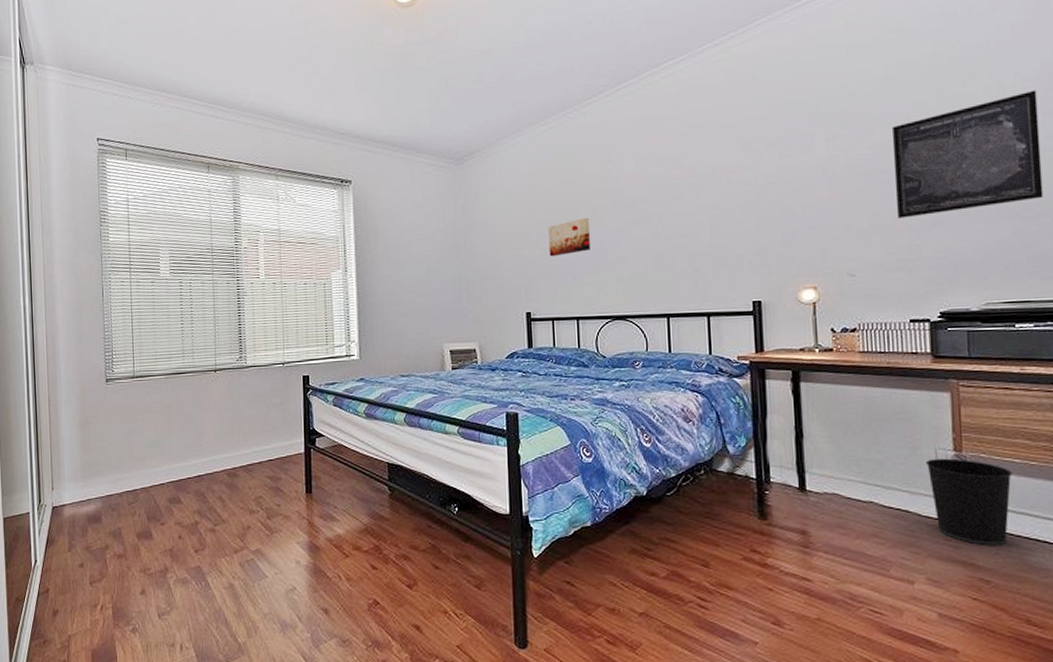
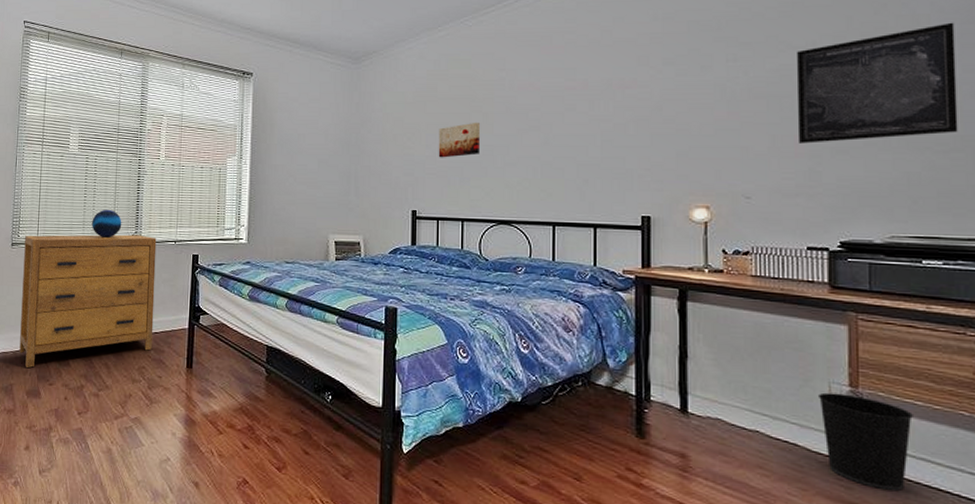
dresser: none [120,359,268,509] -> present [19,234,157,368]
decorative orb: none [192,335,225,365] -> present [92,209,122,238]

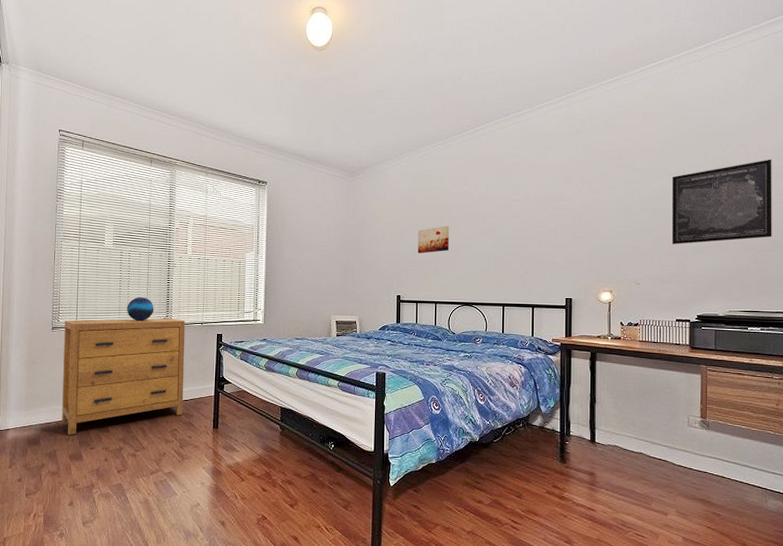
wastebasket: present [817,392,913,492] -> none [680,423,739,489]

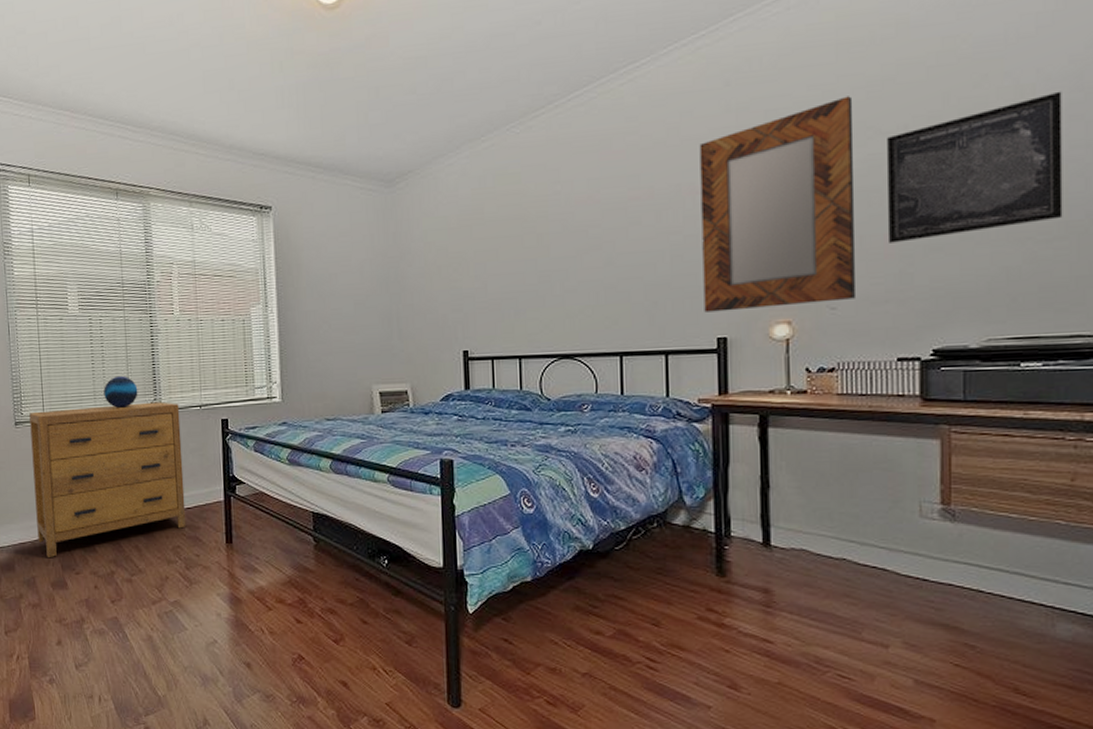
wall art: present [417,225,450,254] -> none [488,245,537,289]
home mirror: none [558,148,653,281] -> present [699,96,856,312]

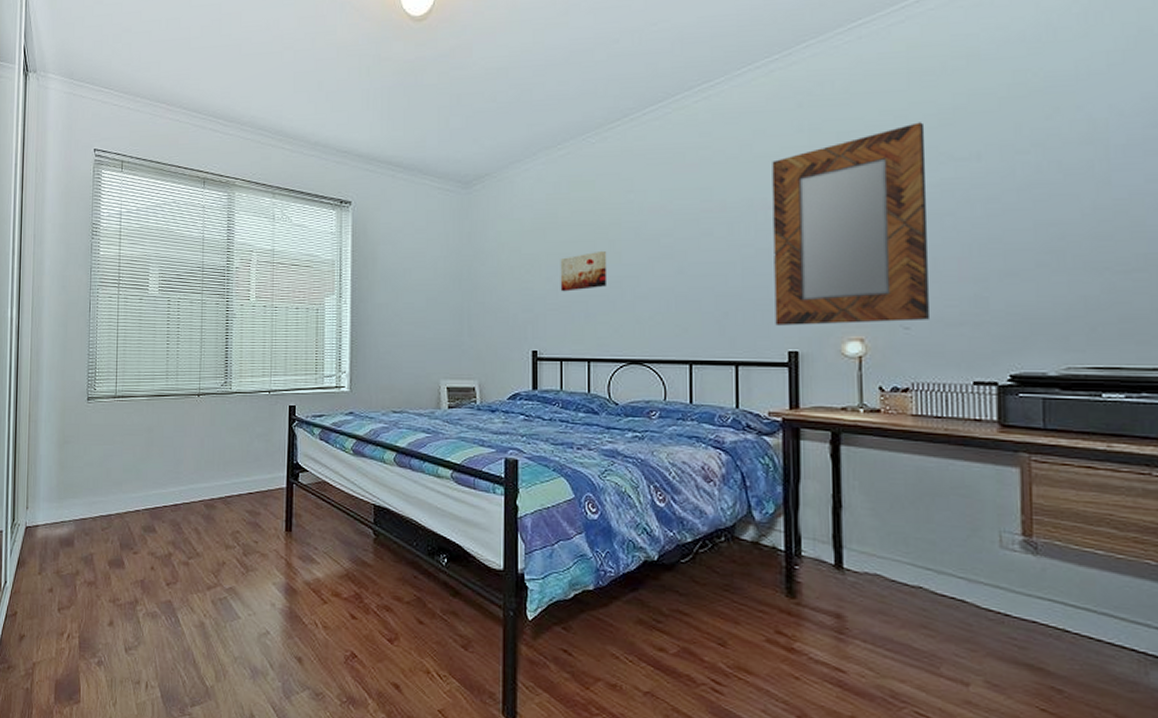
dresser: present [29,402,187,557] -> none [99,385,249,535]
decorative orb: present [103,375,138,408] -> none [176,357,210,389]
wall art: none [488,245,537,289] -> present [560,250,608,292]
wall art: present [886,91,1063,243] -> none [959,126,1141,266]

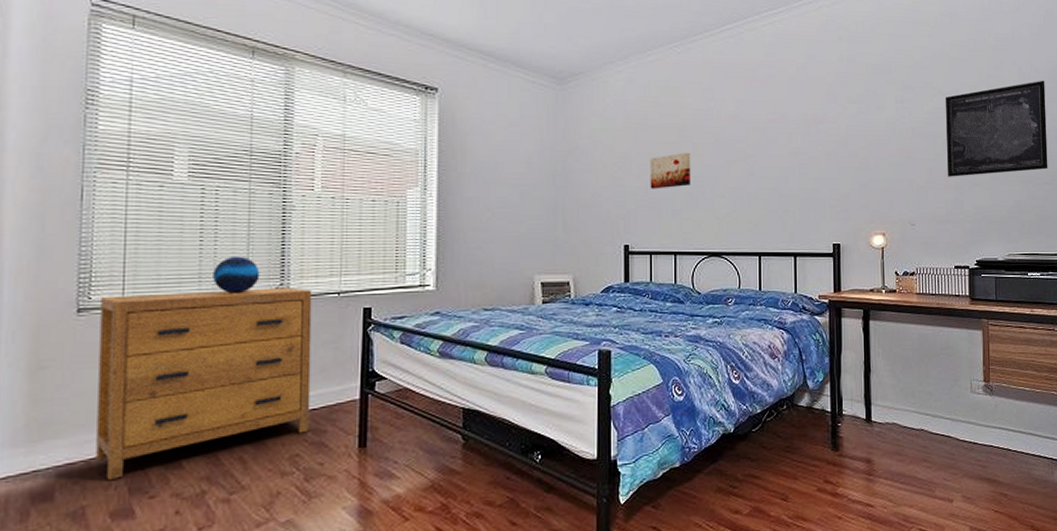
dresser: none [99,385,249,535] -> present [96,287,312,480]
decorative orb: none [176,357,210,389] -> present [213,256,260,293]
home mirror: present [772,122,929,326] -> none [821,62,927,222]
wall art: none [959,126,1141,266] -> present [945,80,1048,177]

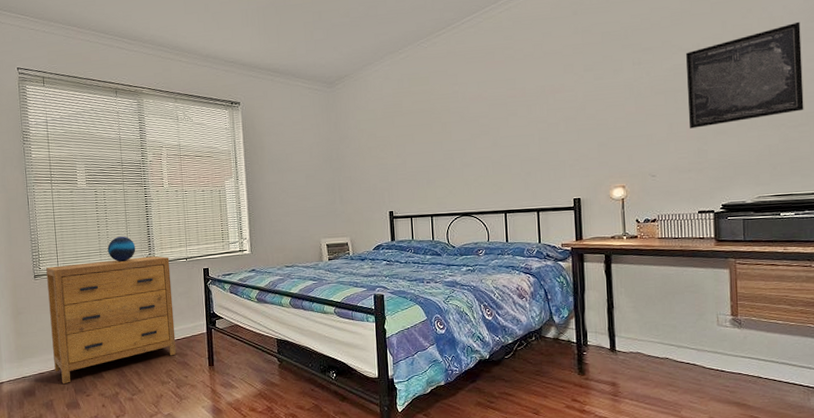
wall art: present [650,152,691,189] -> none [406,131,442,165]

